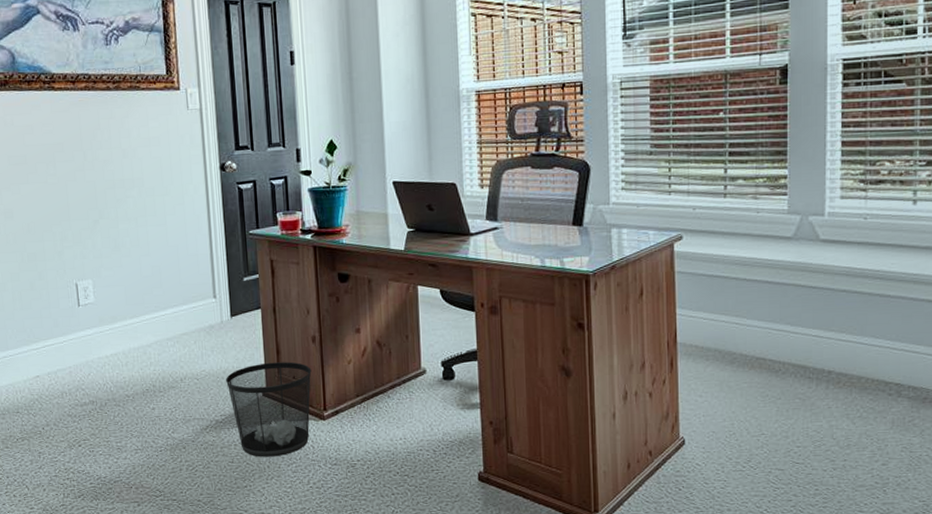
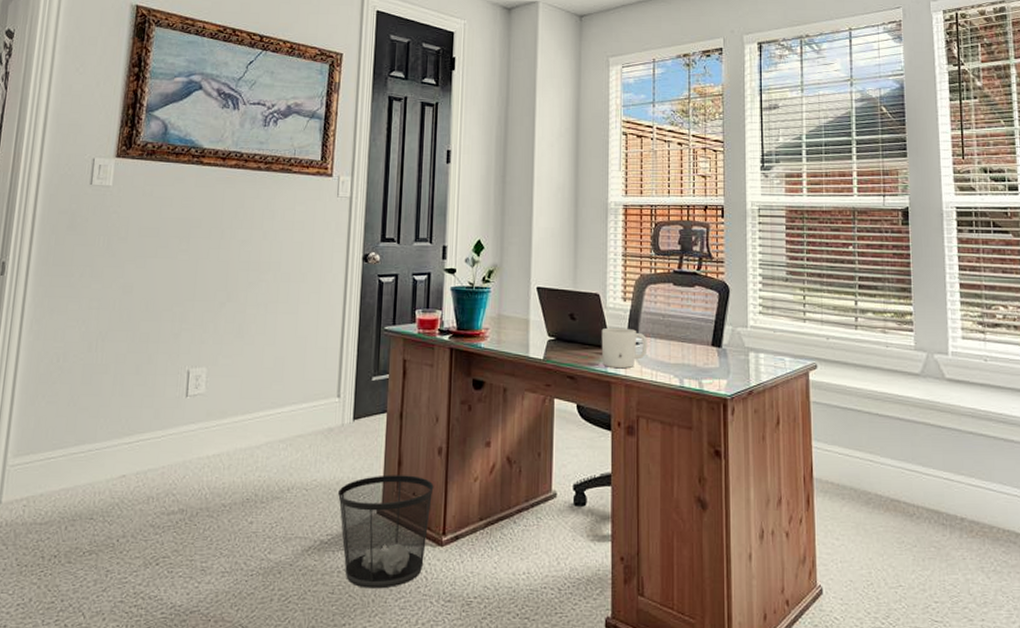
mug: none [460,214,507,254] -> present [601,327,648,369]

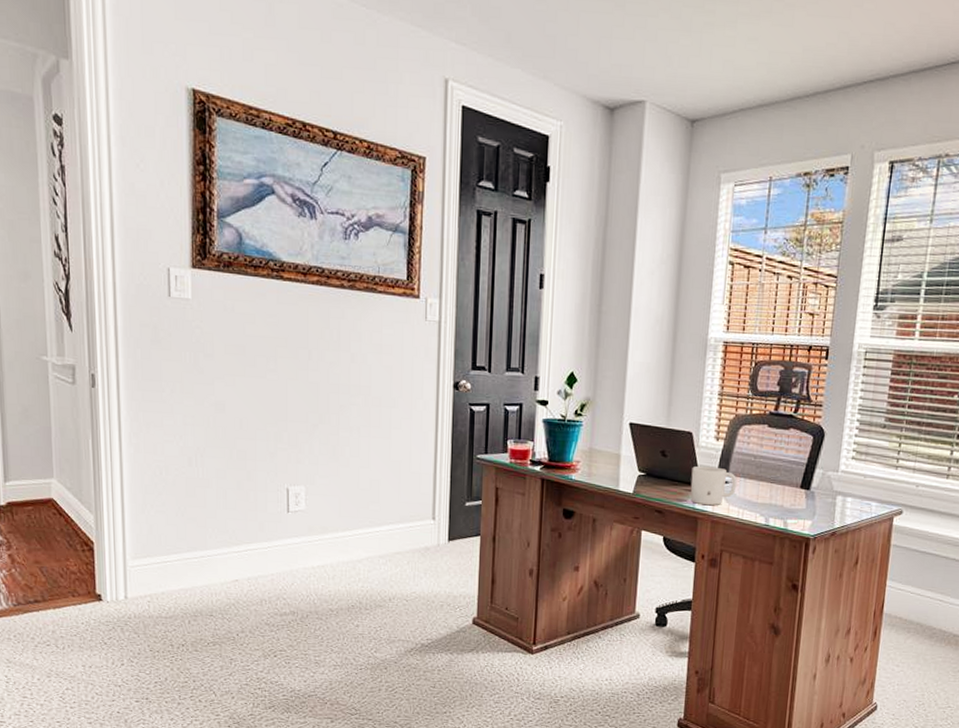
waste bin: present [337,475,434,589] -> none [435,591,525,686]

